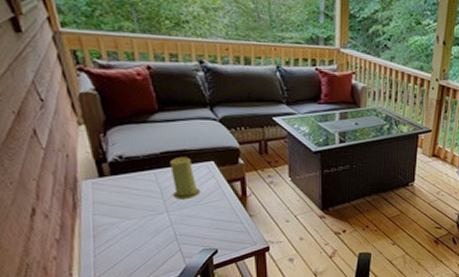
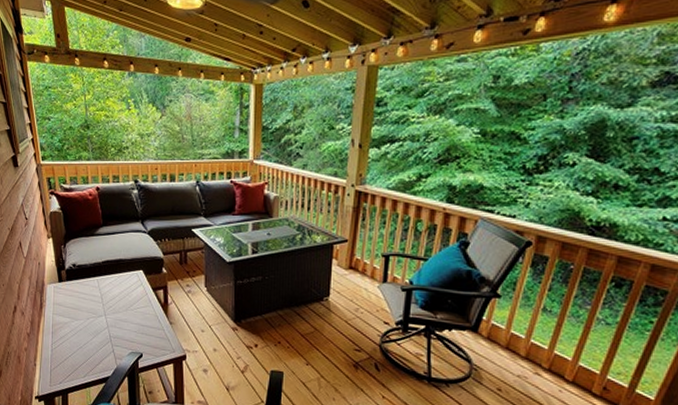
candle: present [170,156,201,200] -> none [109,265,131,305]

